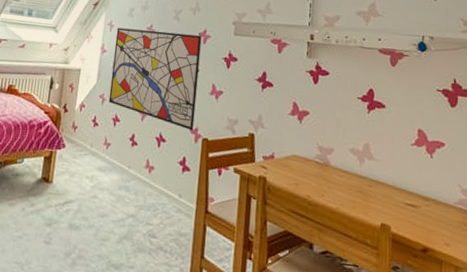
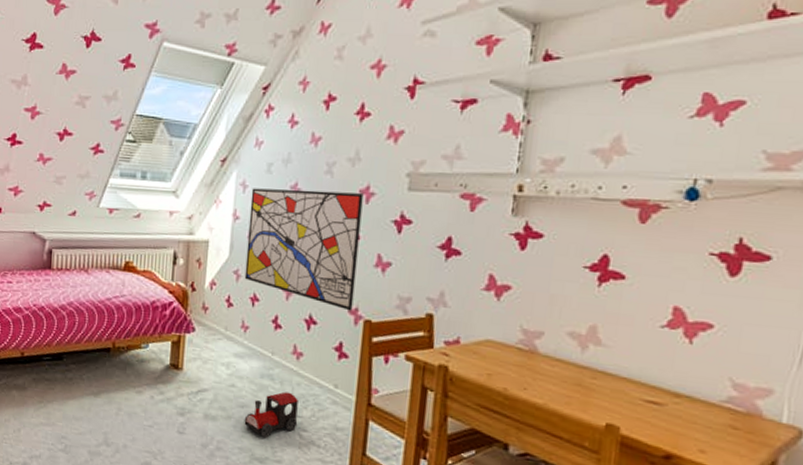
toy train: none [103,201,150,245] -> present [244,391,298,438]

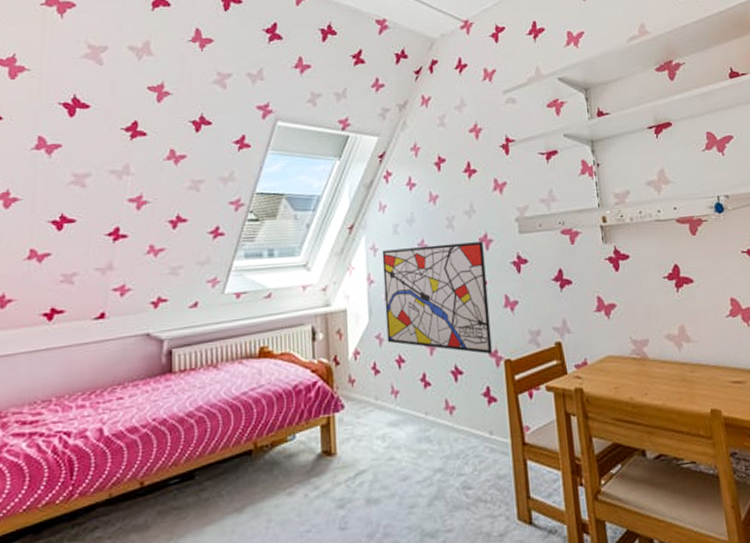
toy train: present [244,391,298,438] -> none [408,451,462,508]

